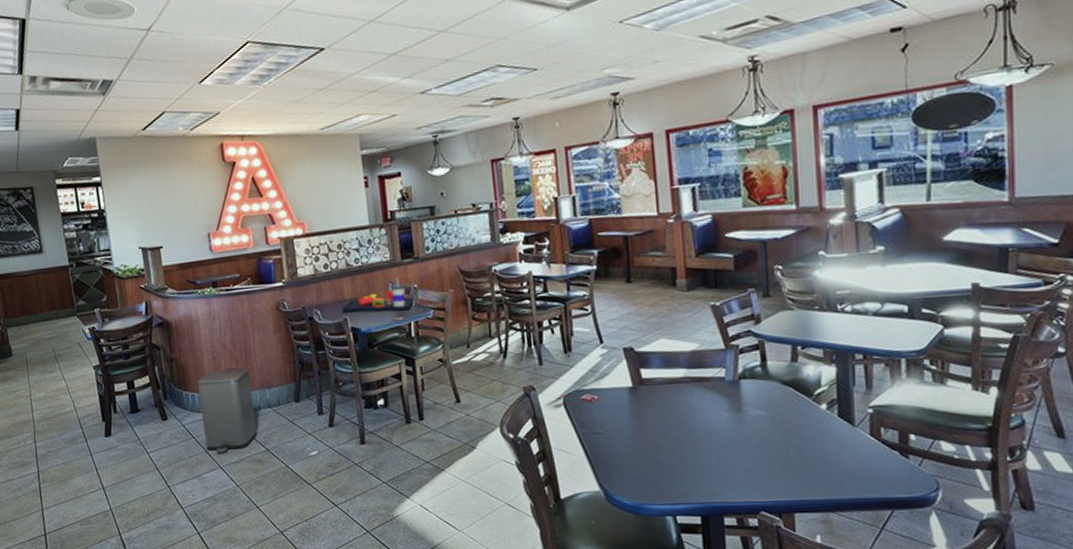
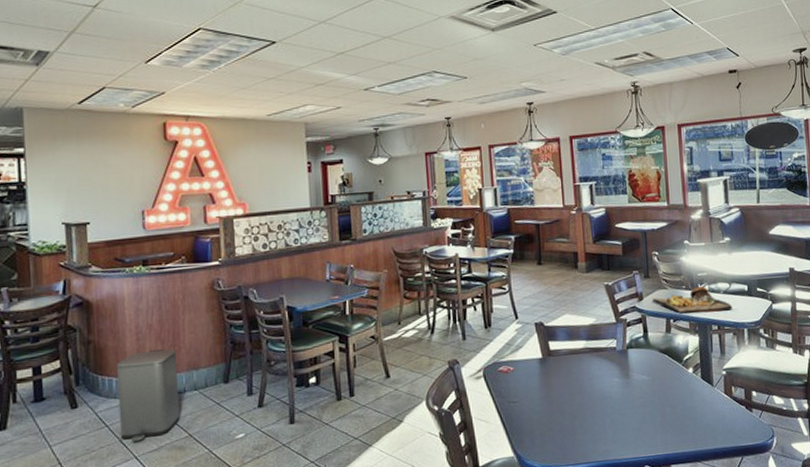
food tray: present [342,278,414,313] -> none [279,258,349,292]
food tray: none [774,306,884,340] -> present [653,286,732,314]

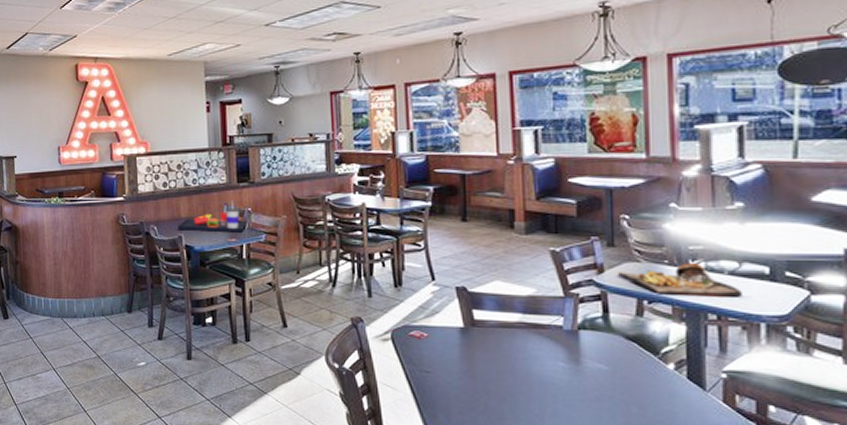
pedal bin: present [116,348,180,442] -> none [38,275,90,355]
food tray: none [279,258,349,292] -> present [177,200,247,233]

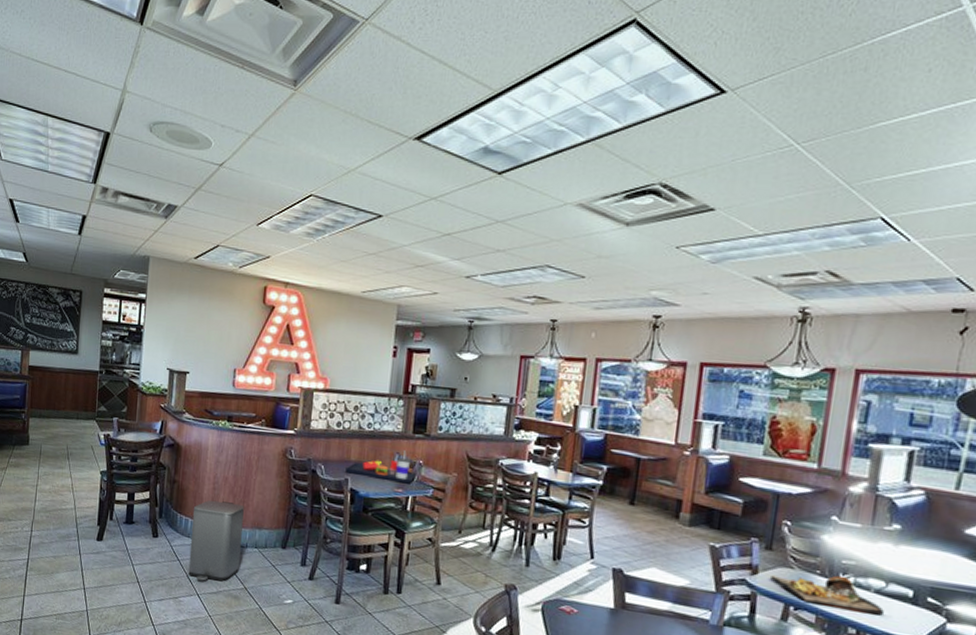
pedal bin: none [38,275,90,355] -> present [188,500,244,582]

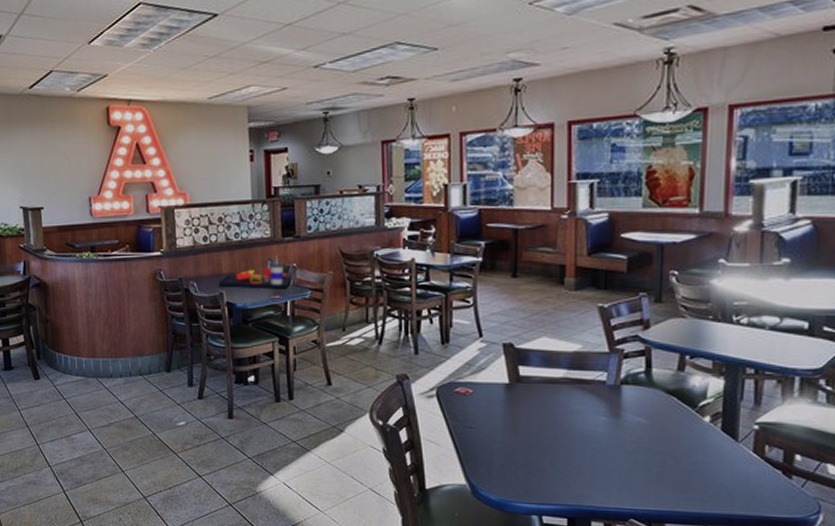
pedal bin: present [188,500,244,582] -> none [70,334,127,416]
food tray: present [770,575,884,616] -> none [663,318,780,352]

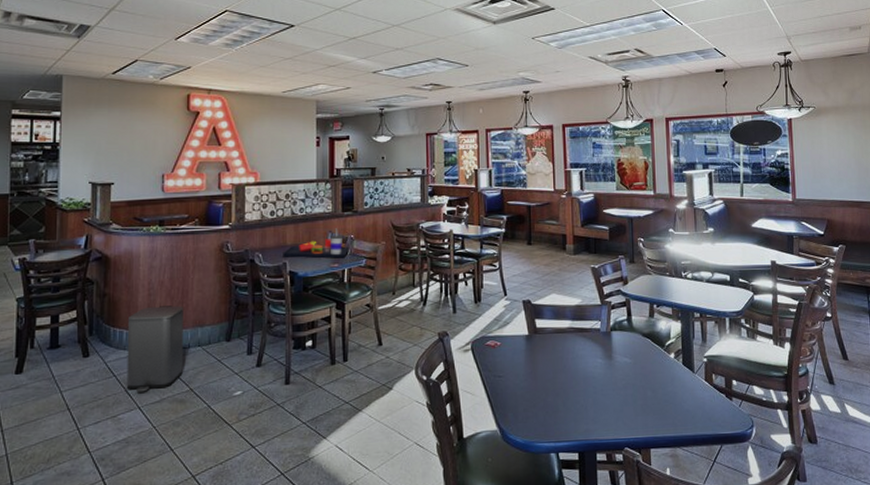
pedal bin: none [70,334,127,416] -> present [126,305,183,392]

